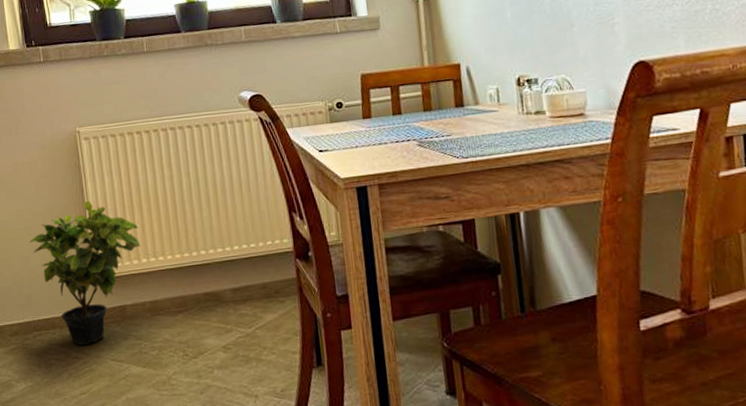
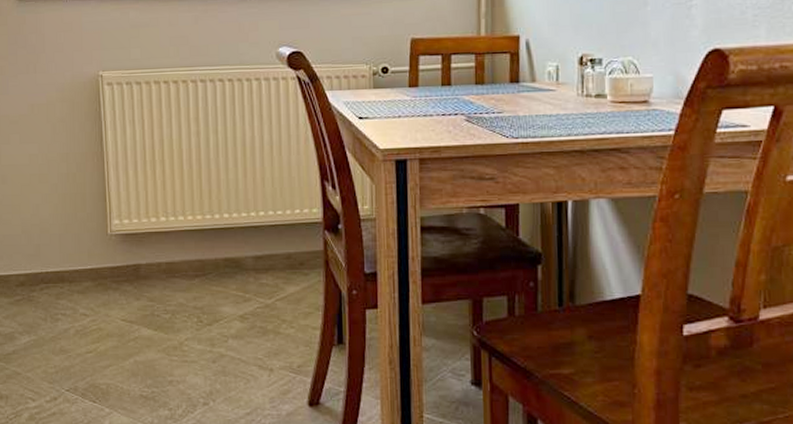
potted plant: present [29,200,141,345] -> none [41,150,160,302]

